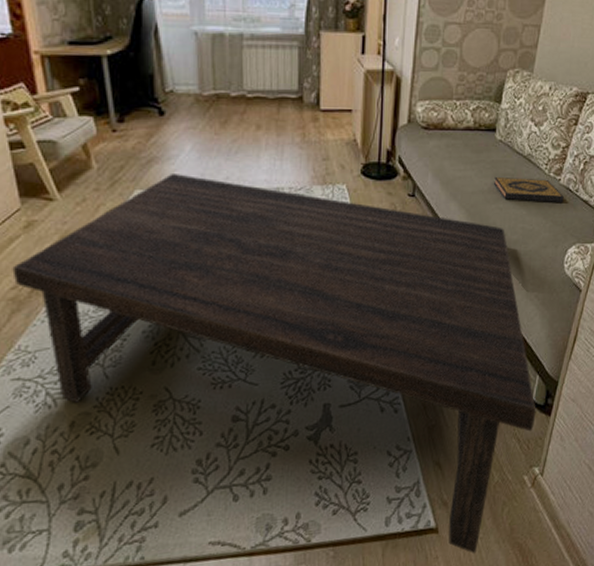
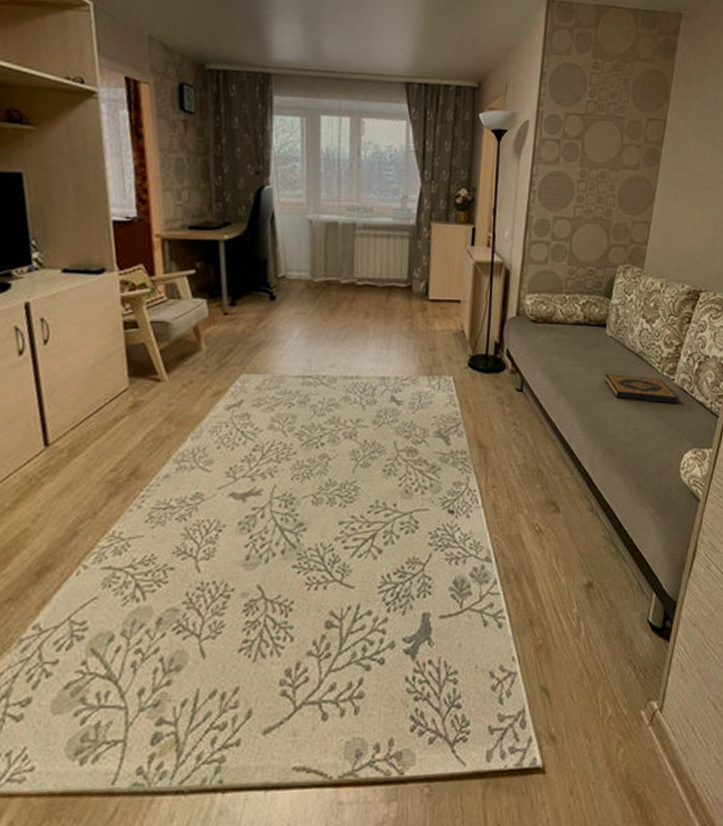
coffee table: present [12,174,536,554] -> none [114,359,653,803]

